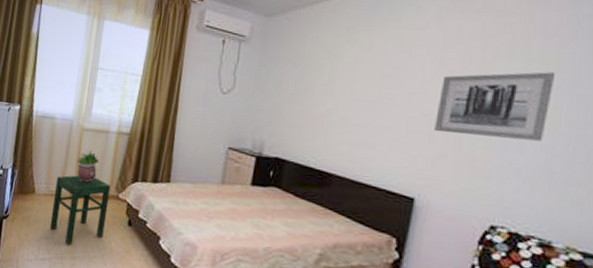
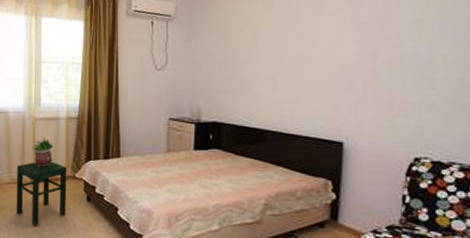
wall art: present [434,72,556,141] -> none [352,12,455,80]

